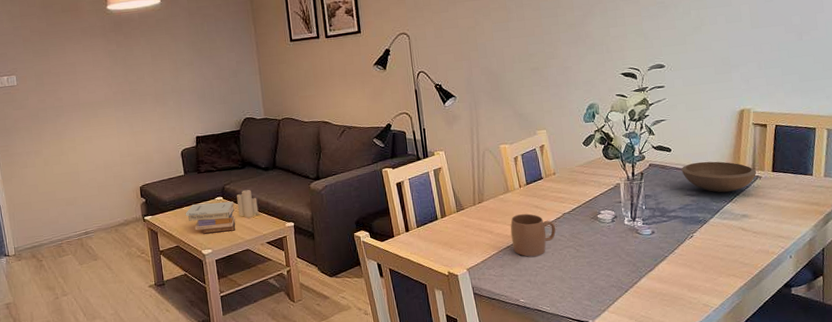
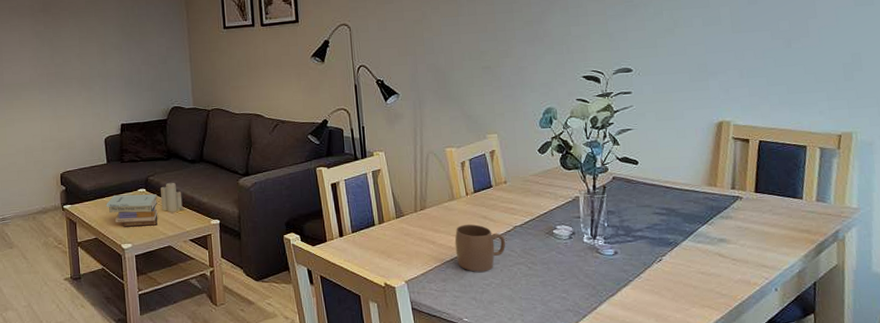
bowl: present [681,161,757,193] -> none [649,177,737,213]

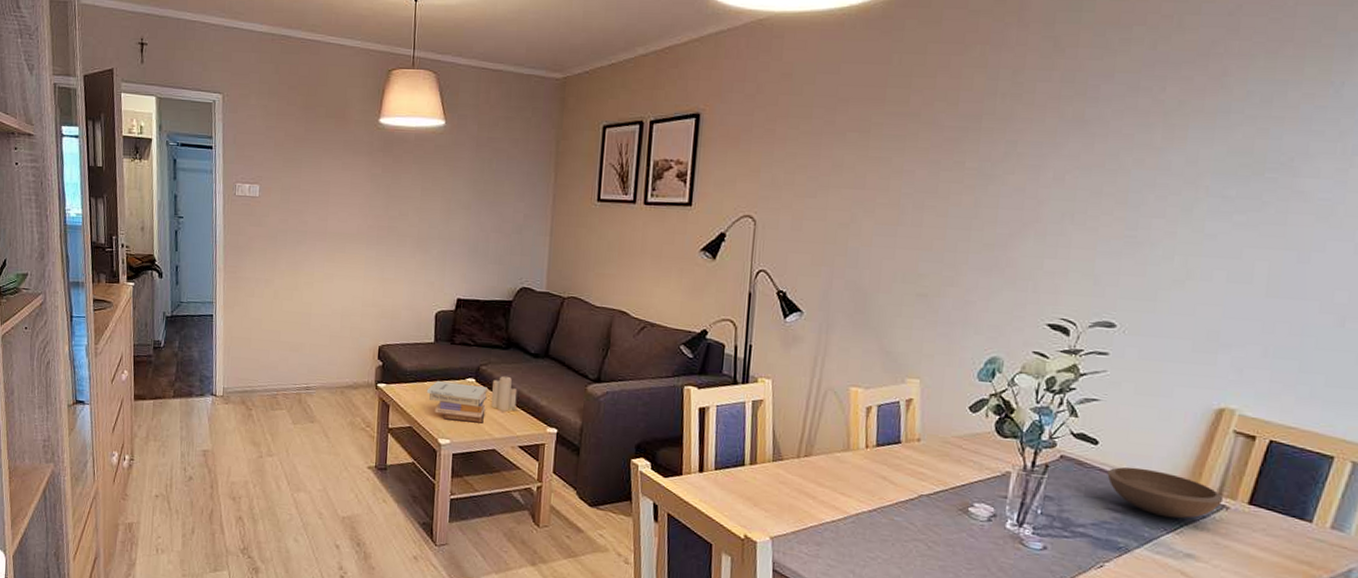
mug: present [454,224,506,272] -> none [839,482,906,543]
bowl: none [649,177,737,213] -> present [1107,466,1224,519]

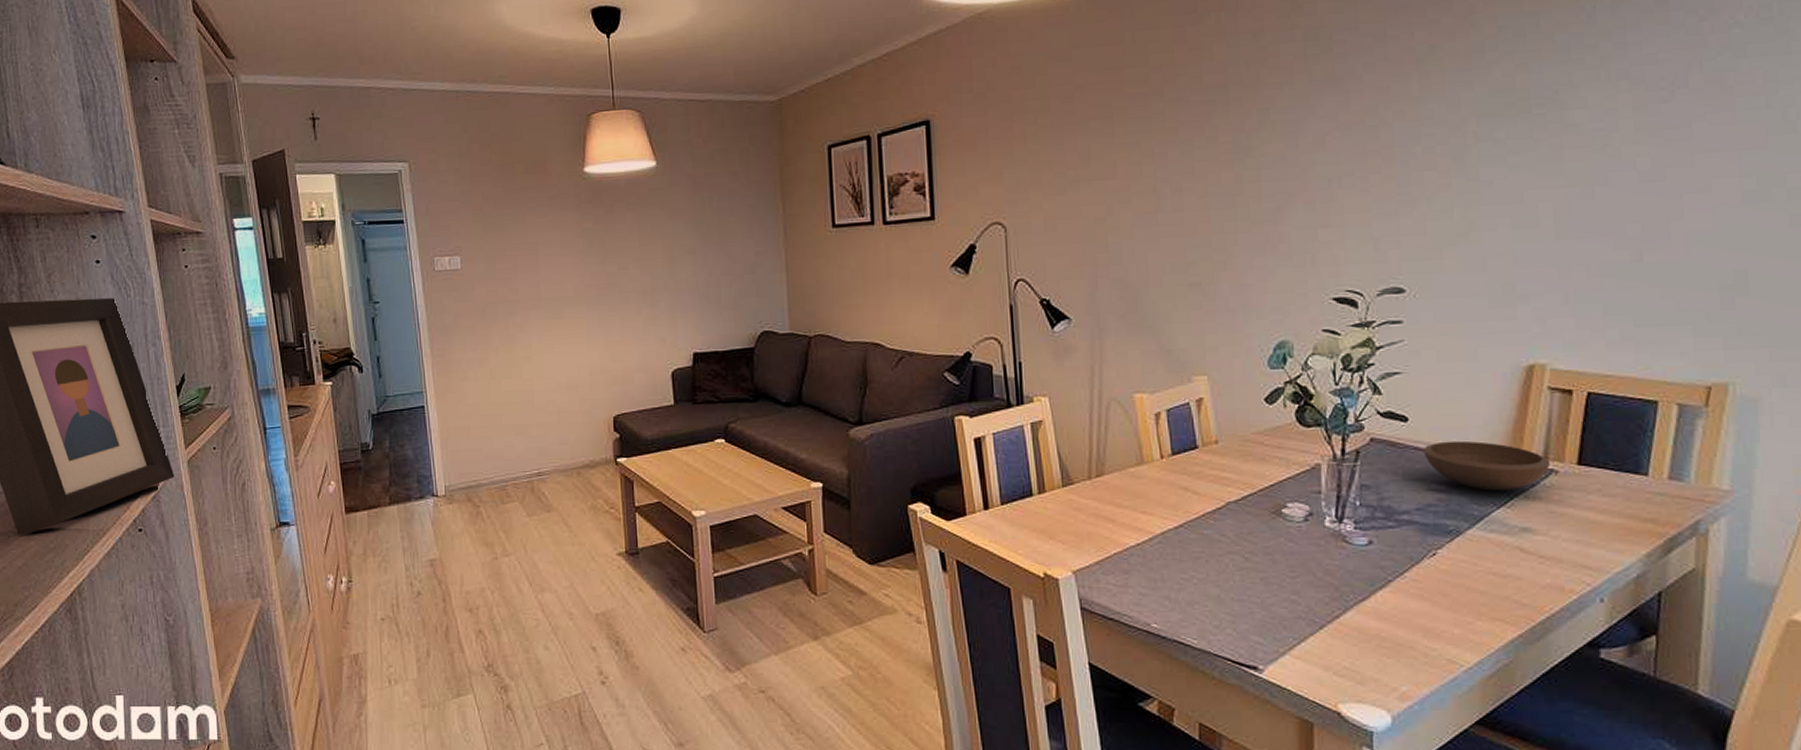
books: present [426,381,489,424] -> none [672,445,741,489]
candle: present [491,374,518,413] -> none [745,430,774,472]

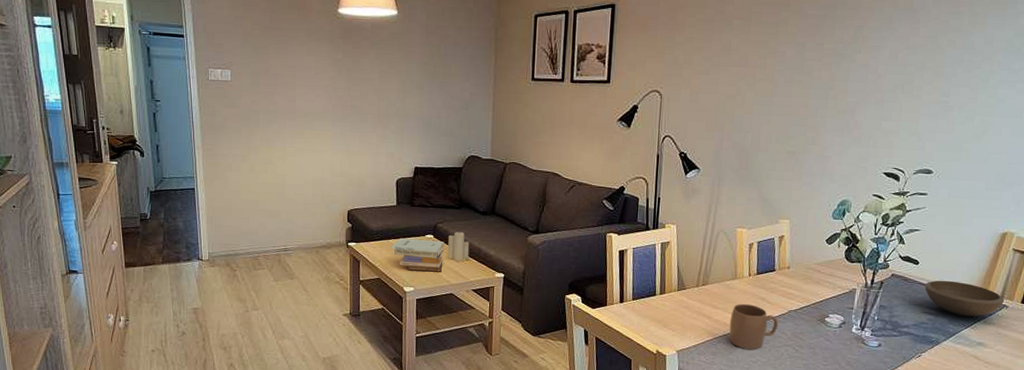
books: none [672,445,741,489] -> present [391,238,445,272]
candle: none [745,430,774,472] -> present [448,230,470,262]
mug: none [1142,498,1215,562] -> present [729,304,779,350]

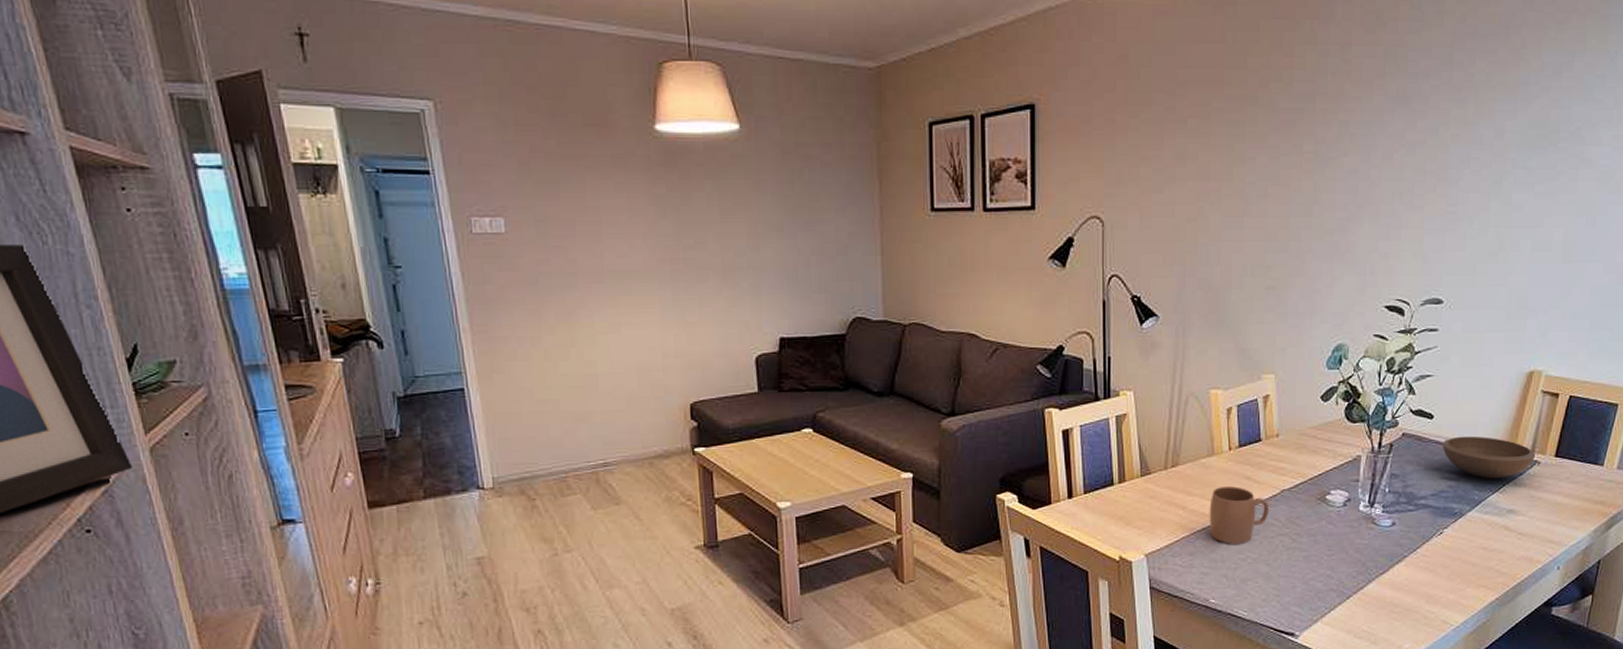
books: present [391,238,445,272] -> none [755,435,829,480]
candle: present [448,230,470,262] -> none [834,419,864,463]

